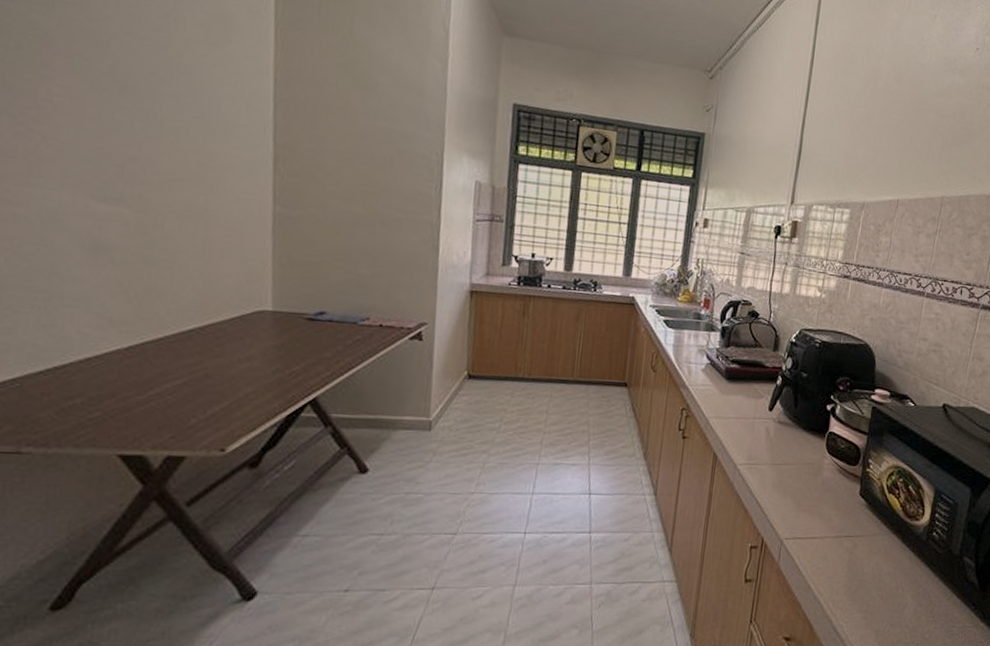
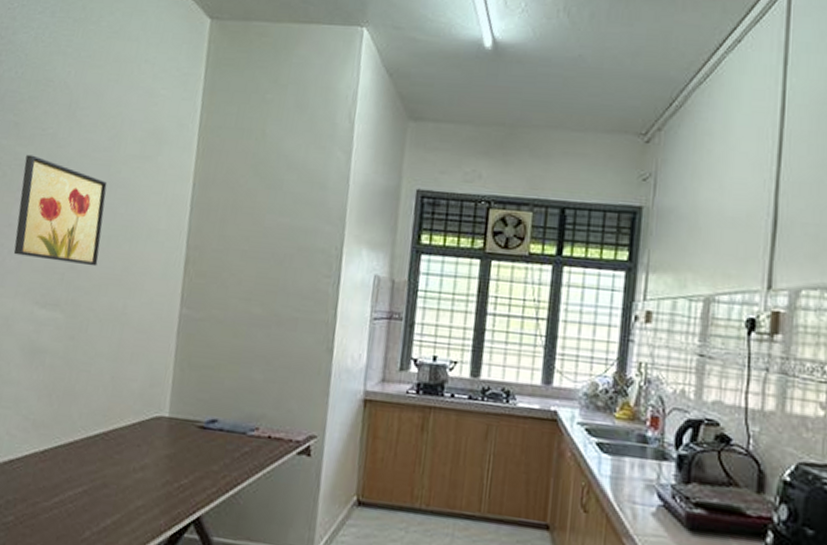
wall art: none [46,24,167,160] -> present [13,154,108,267]

